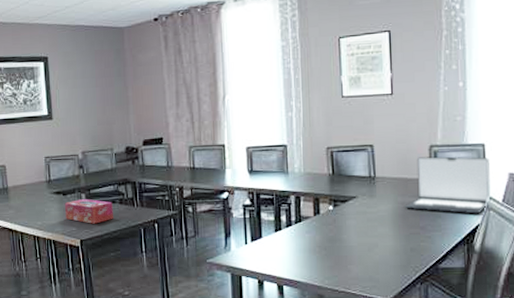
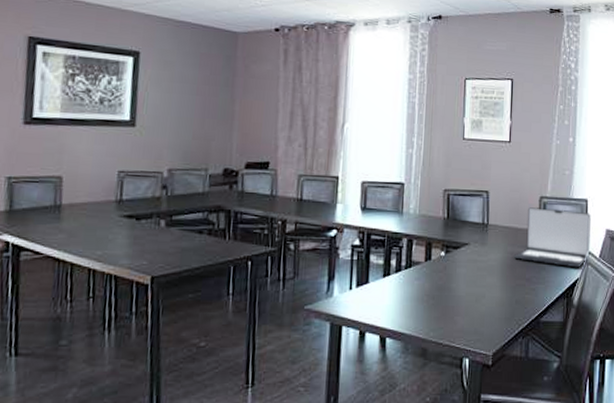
tissue box: present [64,198,113,224] -> none [136,225,199,258]

